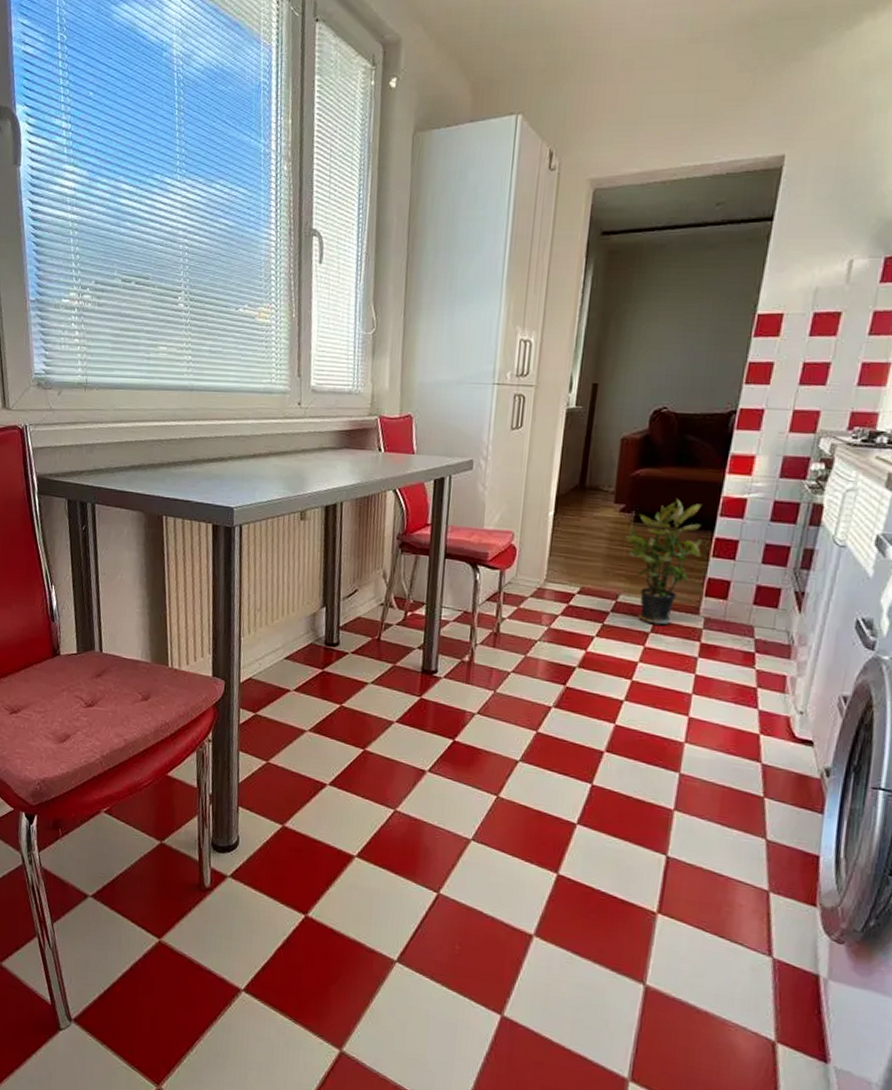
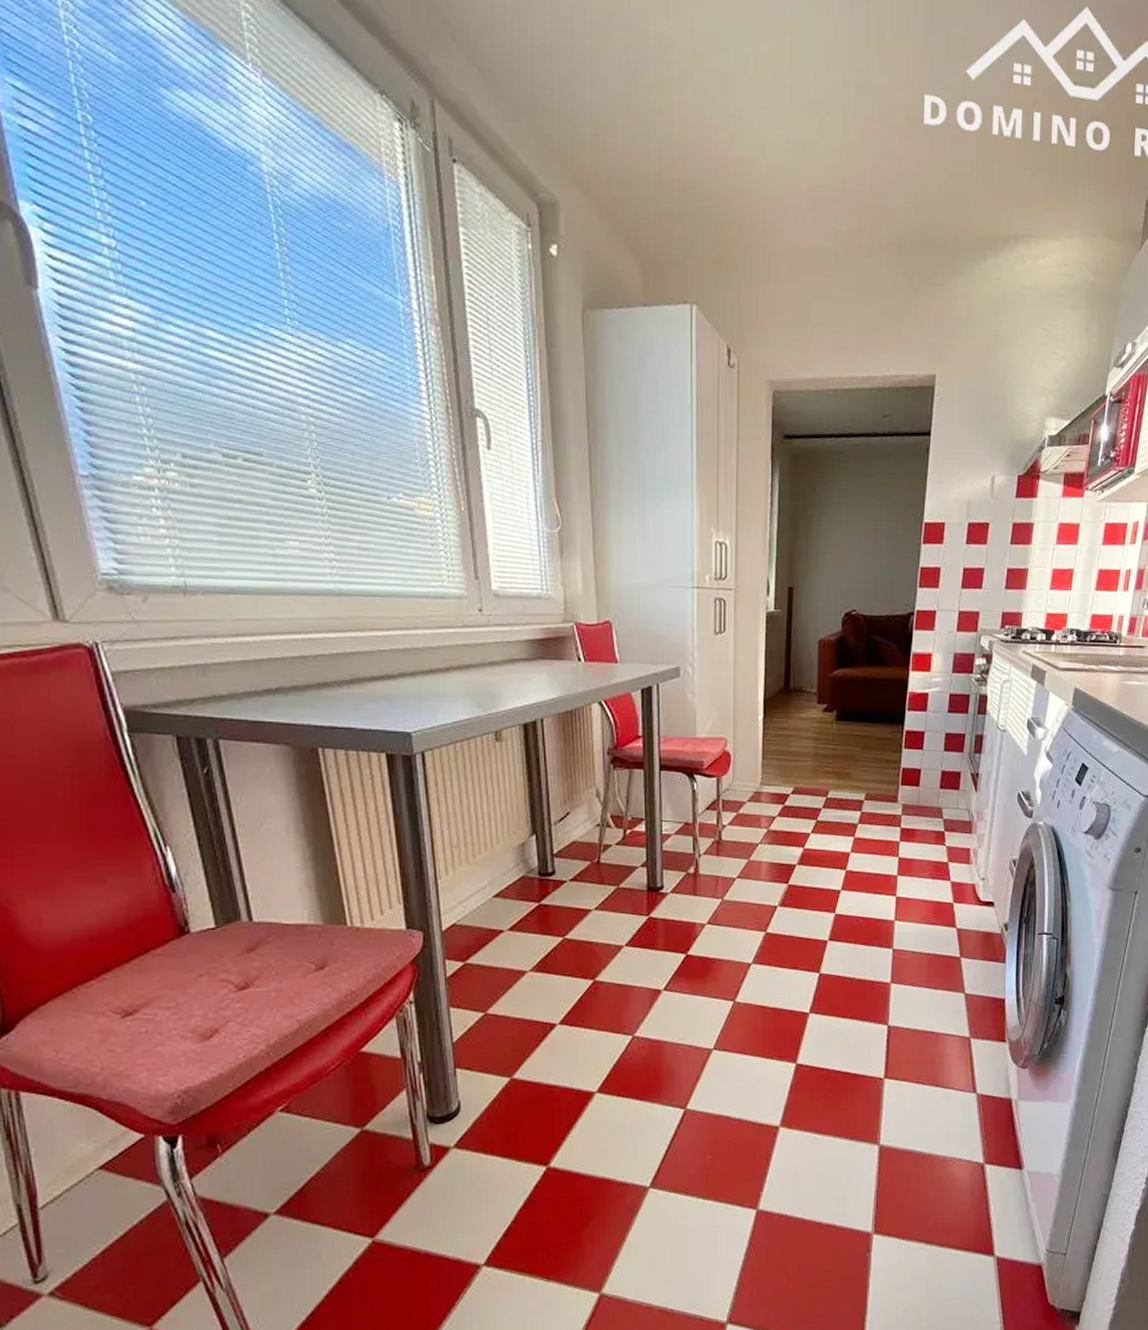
potted plant: present [625,499,703,625] -> none [830,697,895,816]

